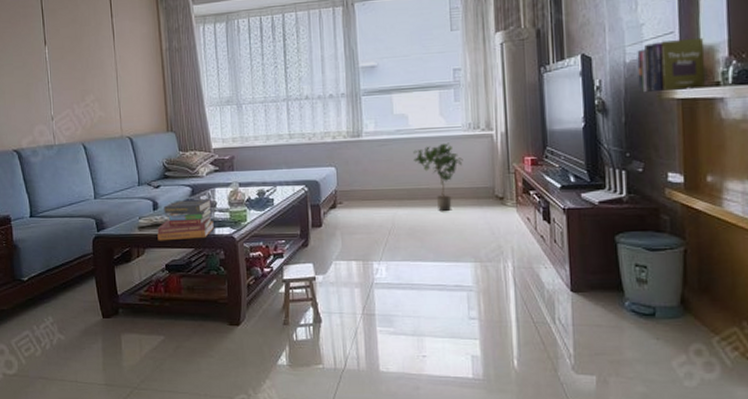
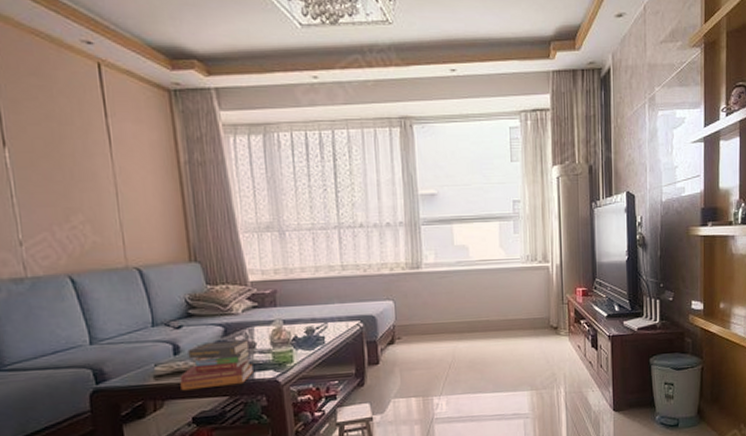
potted plant: present [413,142,463,211] -> none [474,274,521,342]
books: present [637,38,705,93] -> none [671,183,722,230]

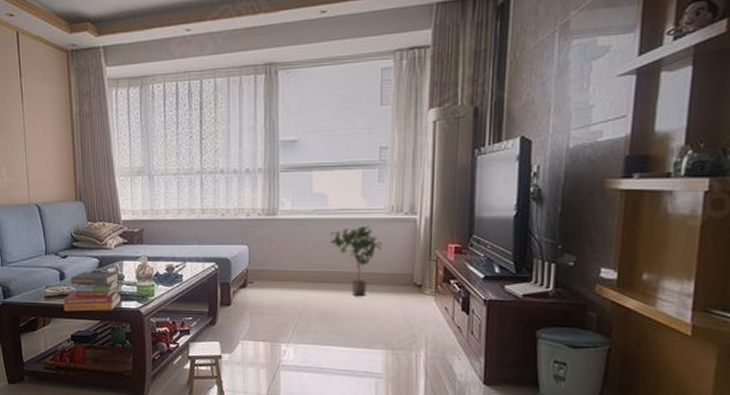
potted plant: none [474,274,521,342] -> present [330,225,383,296]

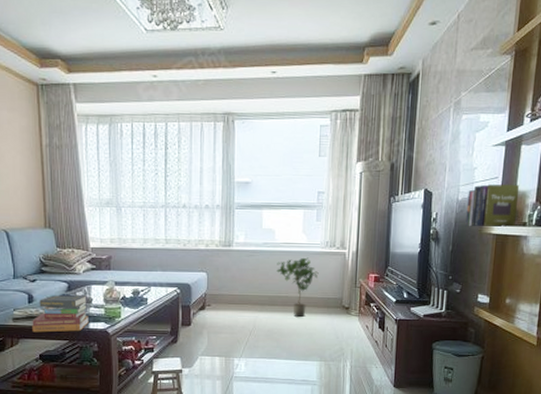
books: none [580,124,660,182] -> present [465,184,520,227]

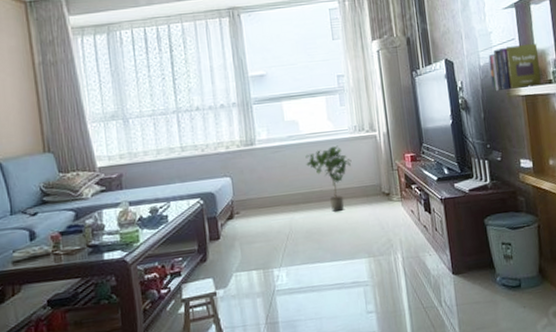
books: present [32,295,89,333] -> none [35,223,103,275]

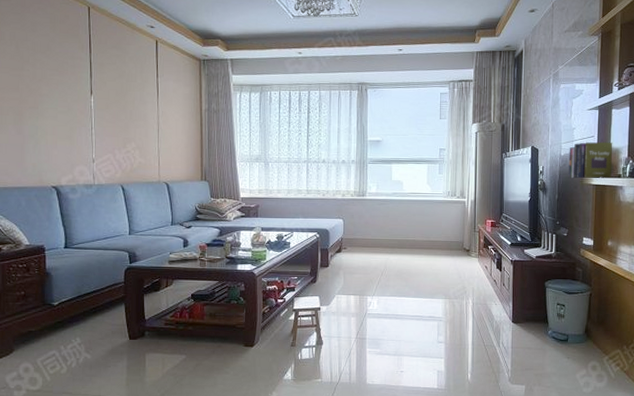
potted plant: present [305,145,352,212] -> none [405,205,442,258]

